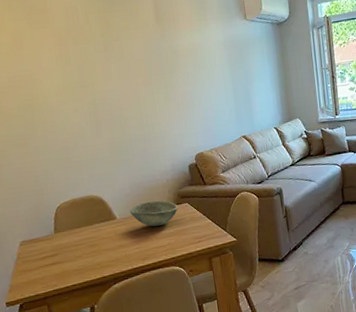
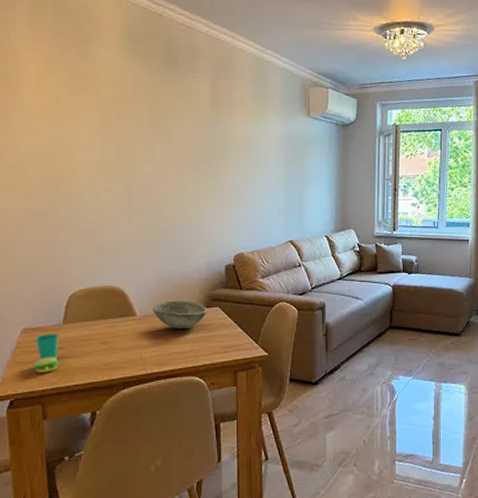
cup: none [33,243,56,278] -> present [33,334,59,373]

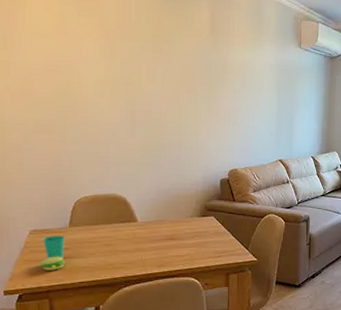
bowl: present [153,300,208,329] -> none [153,209,203,235]

